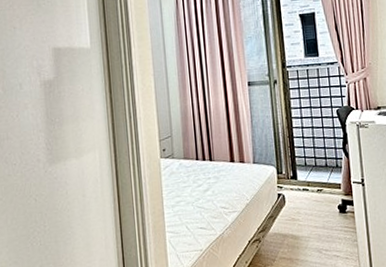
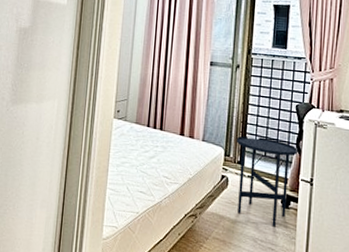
side table: none [285,147,346,234] -> present [236,135,299,227]

